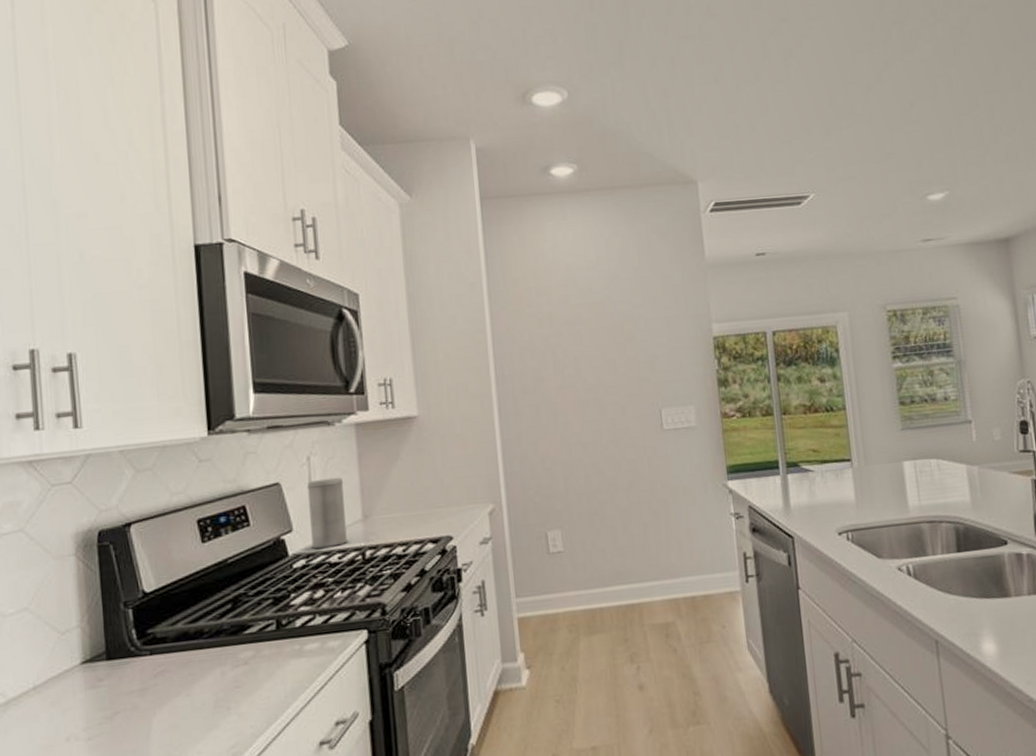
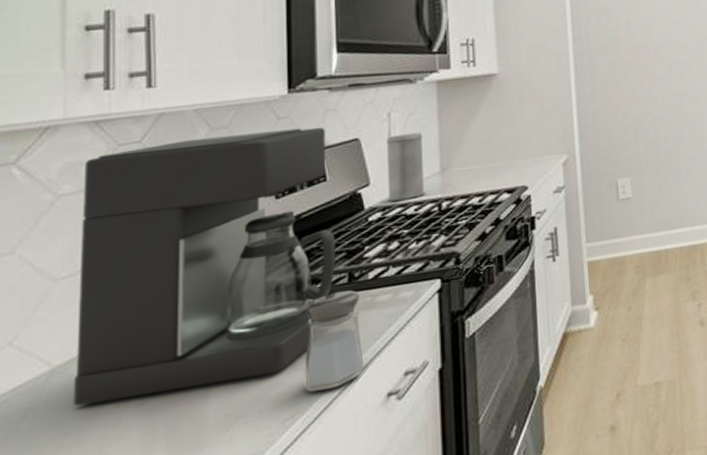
coffee maker: none [22,470,263,738] -> present [73,127,336,406]
salt shaker: none [237,637,296,737] -> present [303,290,364,392]

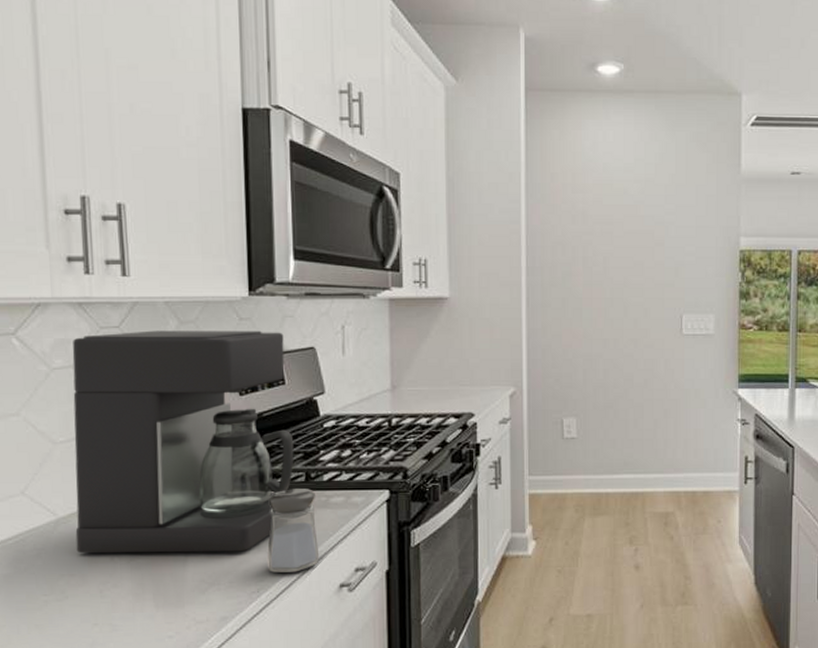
canister: present [386,132,426,202] -> none [340,347,377,413]

